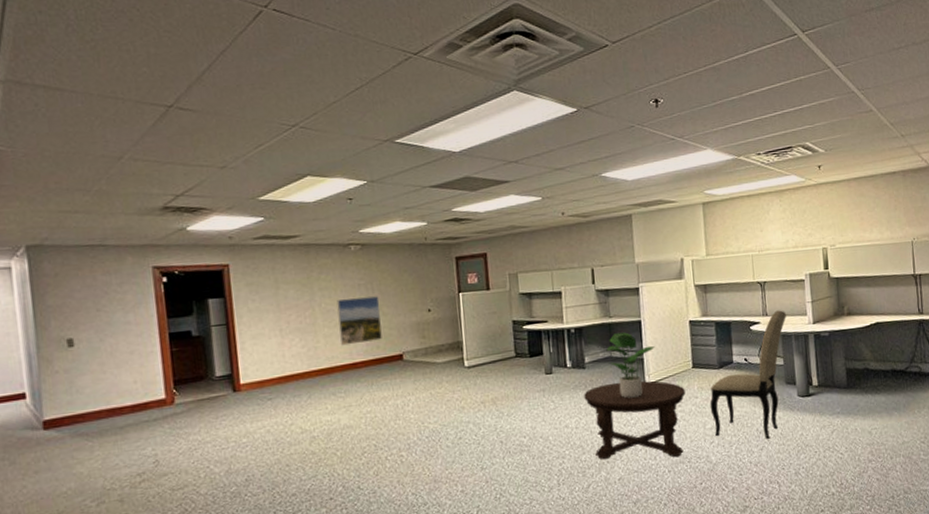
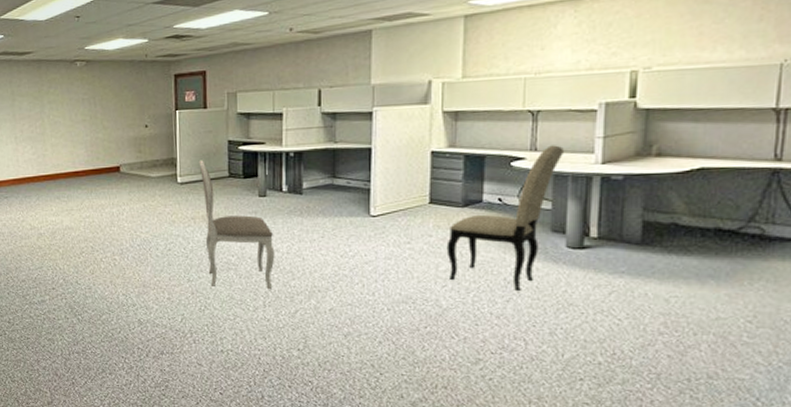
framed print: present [336,296,382,346] -> none [63,110,102,155]
dining chair: none [485,341,566,472] -> present [199,160,275,290]
coffee table: present [584,380,686,460] -> none [299,211,417,297]
potted plant: present [606,332,655,399] -> none [328,159,385,229]

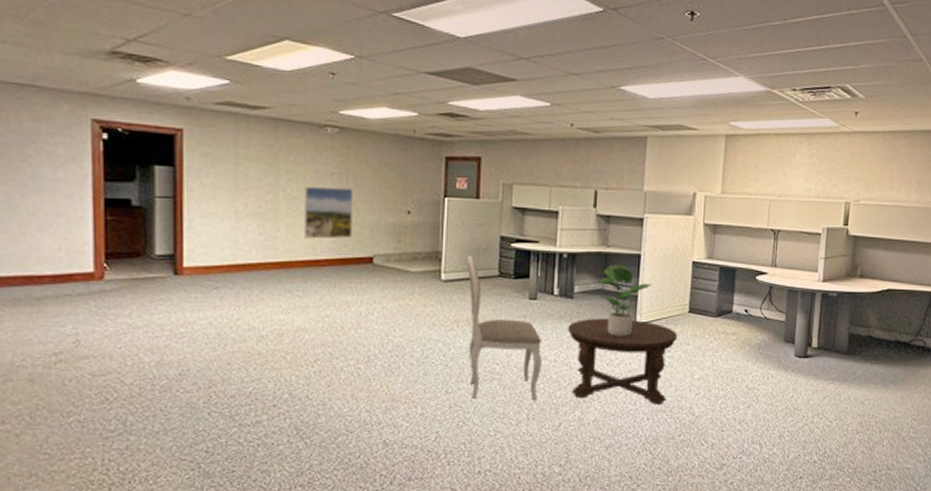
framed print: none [63,110,102,155] -> present [304,187,354,239]
coffee table: none [299,211,417,297] -> present [568,318,677,405]
potted plant: none [328,159,385,229] -> present [599,265,652,336]
dining chair: present [446,145,564,291] -> none [701,262,796,397]

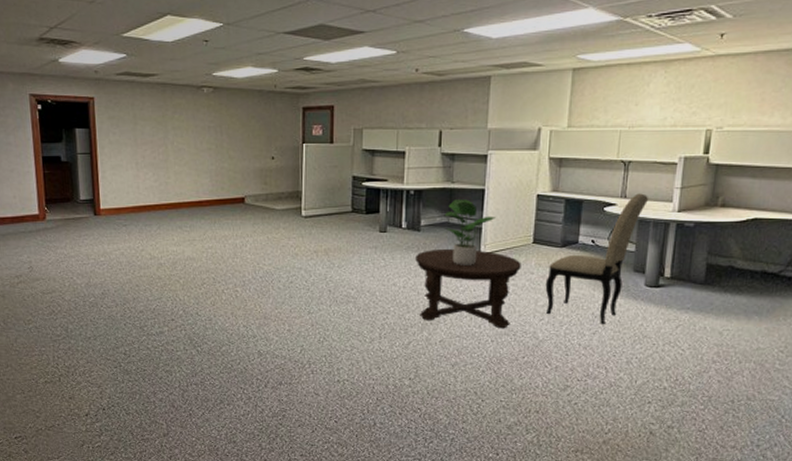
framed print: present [304,187,354,239] -> none [188,140,227,184]
dining chair: present [466,256,542,402] -> none [323,194,392,322]
dining chair: none [701,262,796,397] -> present [545,193,648,324]

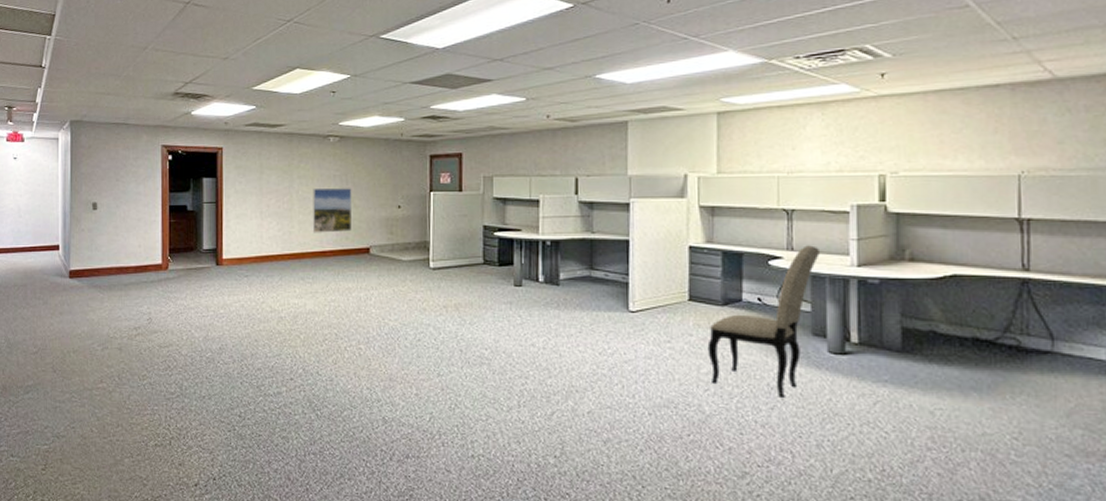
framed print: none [188,140,227,184] -> present [313,188,352,233]
coffee table: present [415,248,521,329] -> none [555,305,677,400]
potted plant: present [444,199,495,265] -> none [585,251,643,325]

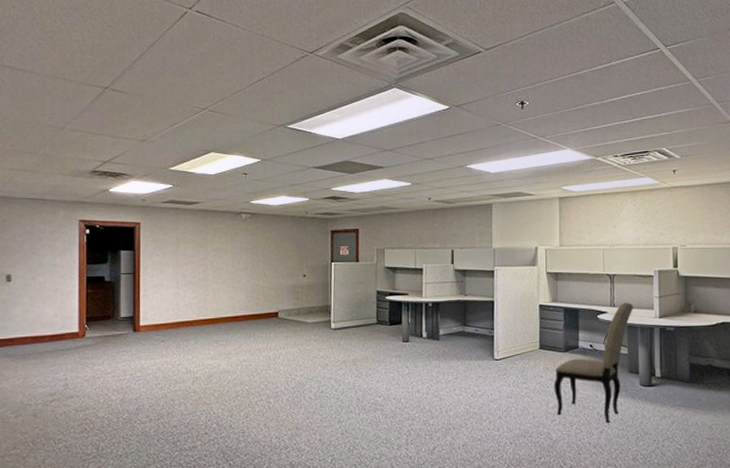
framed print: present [313,188,352,233] -> none [226,259,263,300]

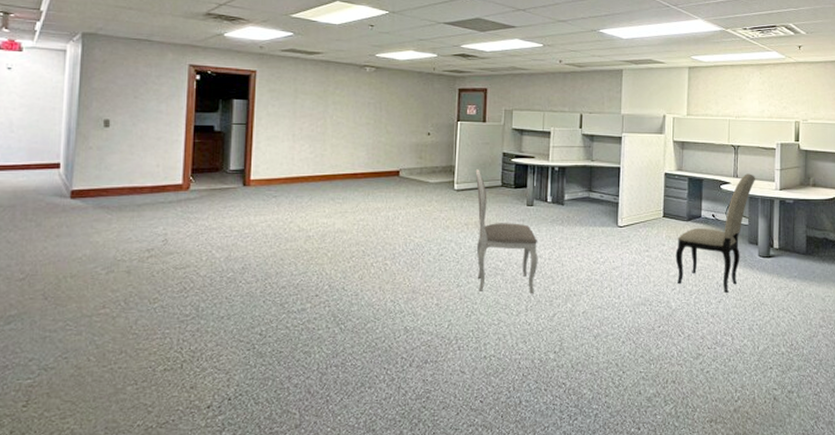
dining chair: none [351,308,416,429] -> present [475,169,538,295]

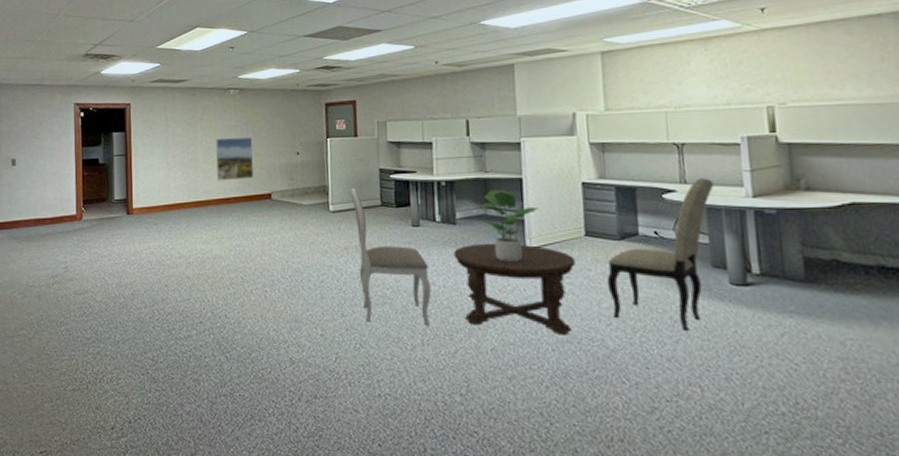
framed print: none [346,115,385,156] -> present [215,137,254,181]
coffee table: none [560,221,654,299] -> present [454,243,576,336]
potted plant: none [585,176,630,238] -> present [480,190,538,262]

